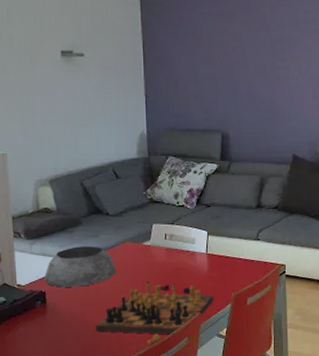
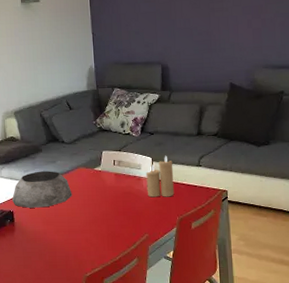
gameboard: present [96,280,213,345] -> none [56,203,160,264]
candle: none [200,229,231,273] -> present [146,155,175,198]

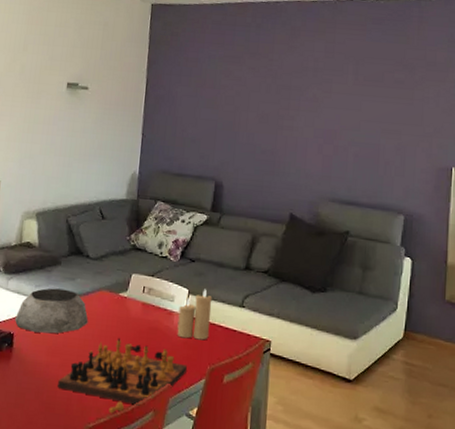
gameboard: none [56,203,160,264] -> present [58,337,187,414]

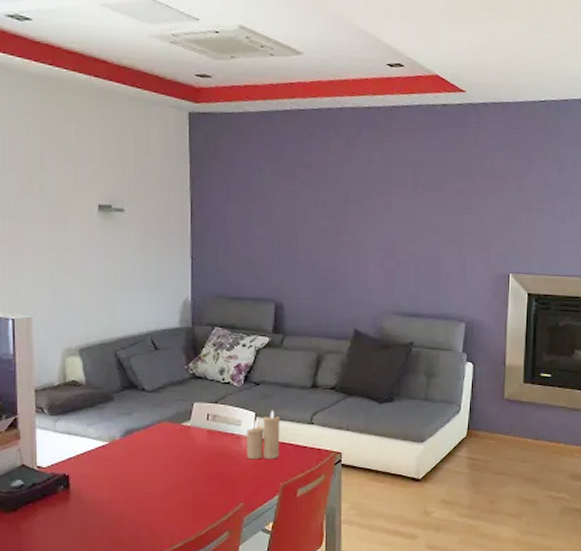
plant pot: present [14,288,89,334] -> none [67,425,151,471]
gameboard: present [58,337,187,414] -> none [125,466,259,539]

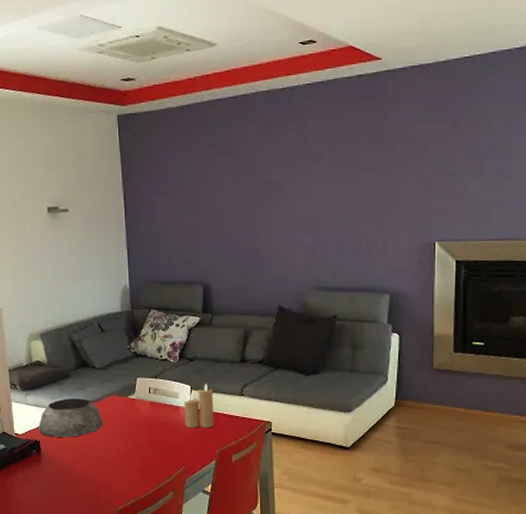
plant pot: none [67,425,151,471] -> present [38,398,104,437]

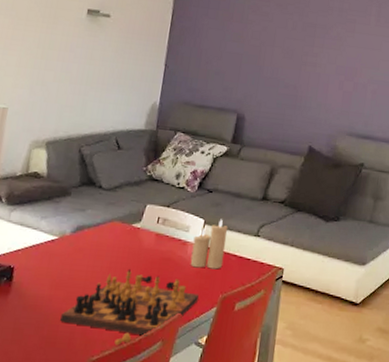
plant pot: present [38,398,104,437] -> none [15,219,98,266]
gameboard: none [86,433,198,497] -> present [60,268,199,346]

